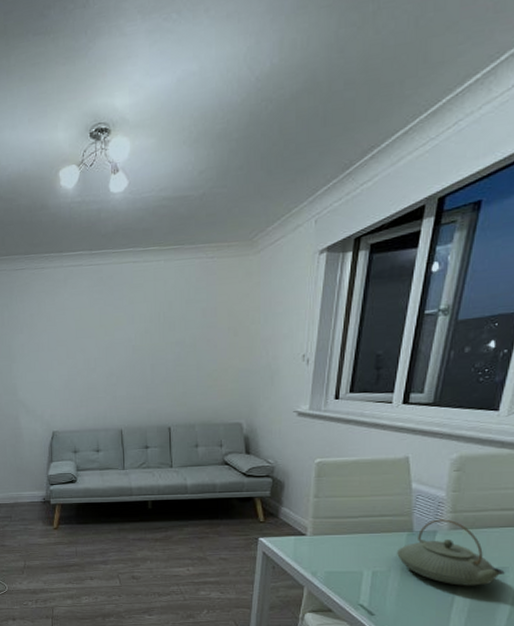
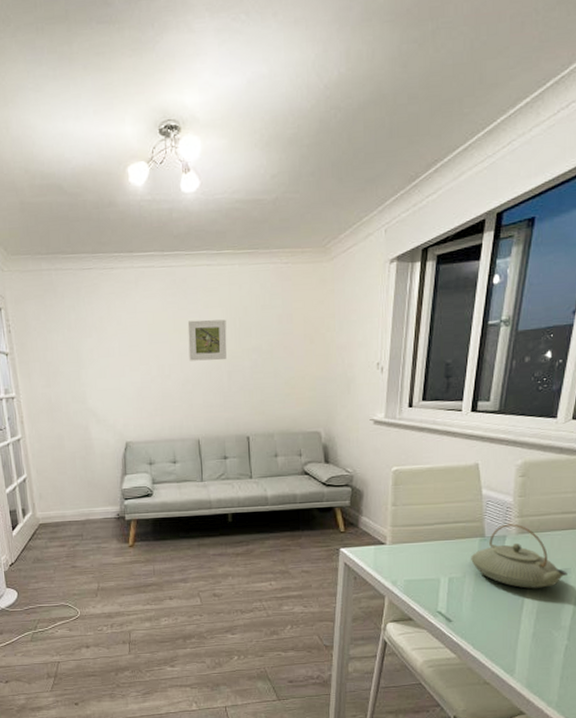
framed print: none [113,314,151,355] -> present [187,319,227,361]

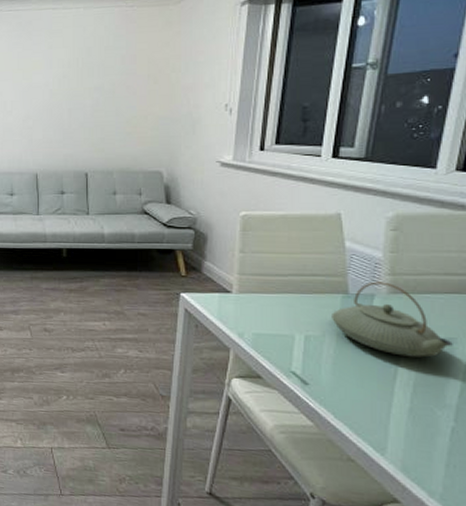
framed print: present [187,319,227,361] -> none [31,59,69,98]

